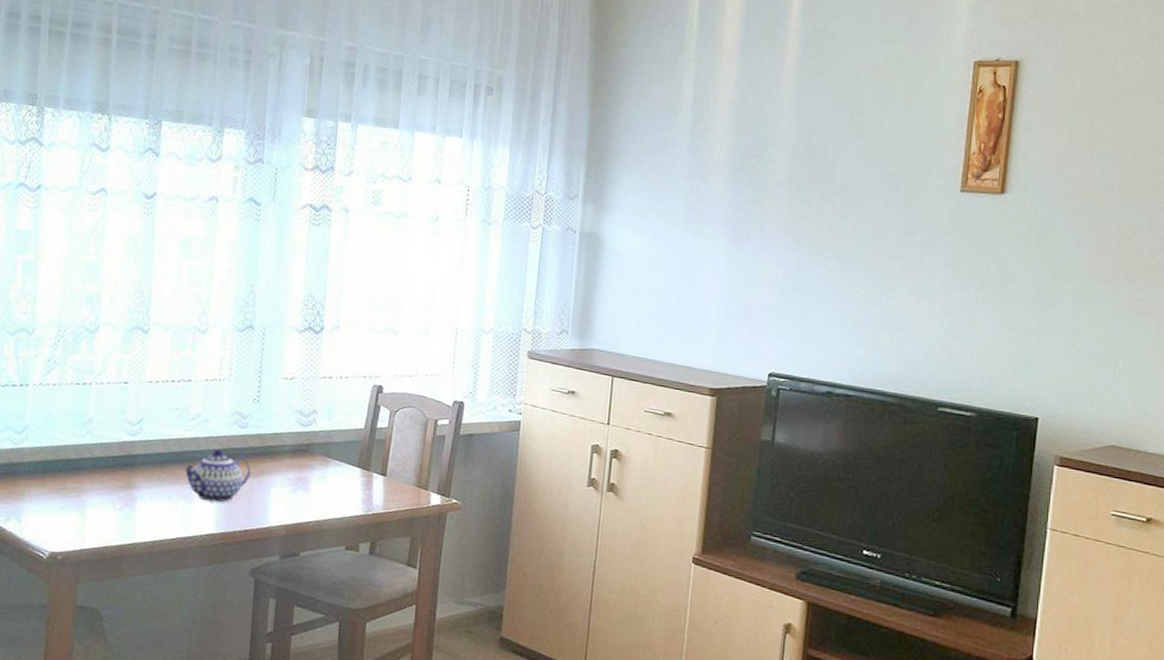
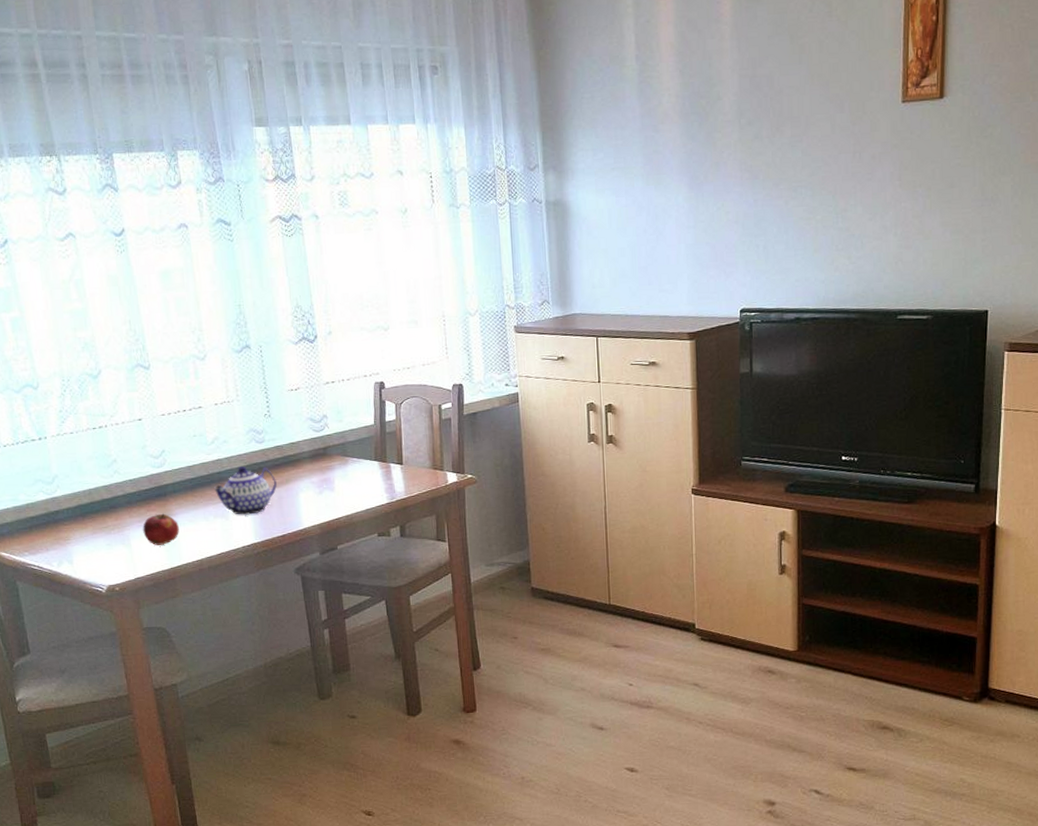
fruit: none [101,484,140,519] -> present [143,513,179,545]

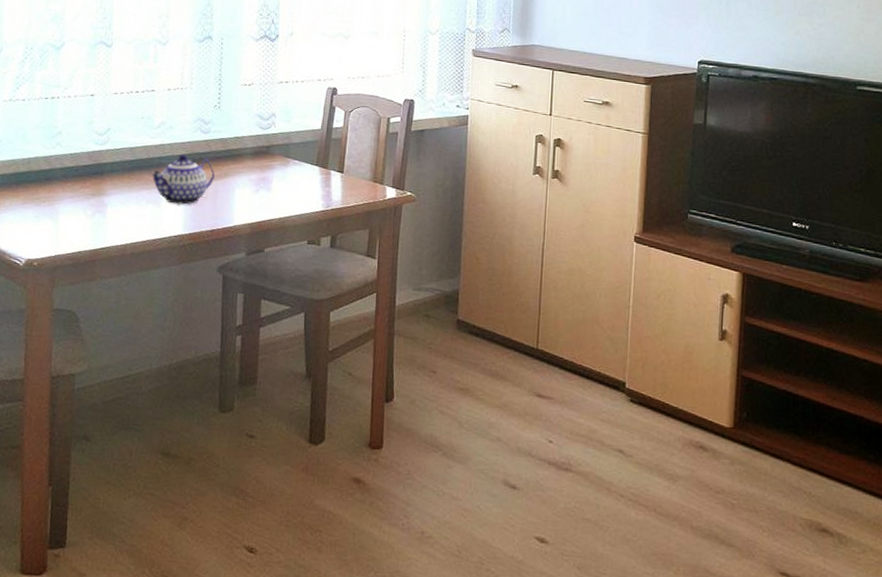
fruit: present [143,513,179,545] -> none [73,191,110,224]

